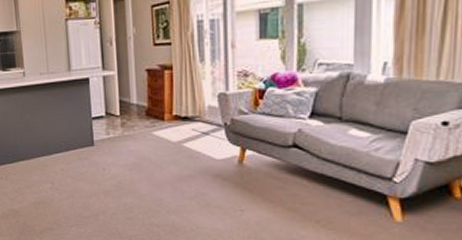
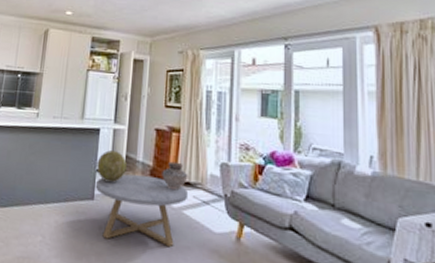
decorative sphere: none [91,97,122,128] -> present [96,150,127,183]
coffee table: none [93,117,187,178] -> present [95,174,189,246]
ceramic pot: none [158,99,185,126] -> present [162,161,188,191]

